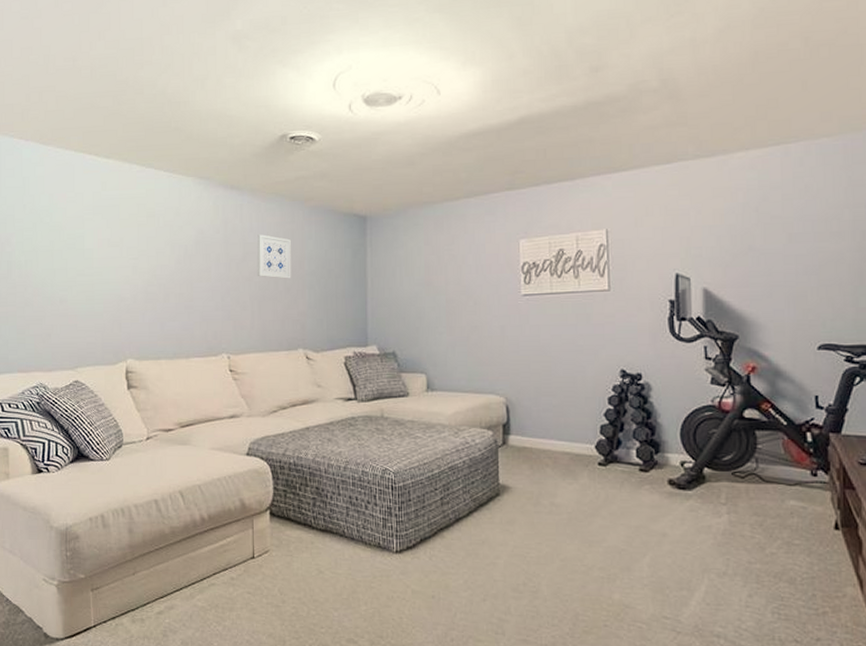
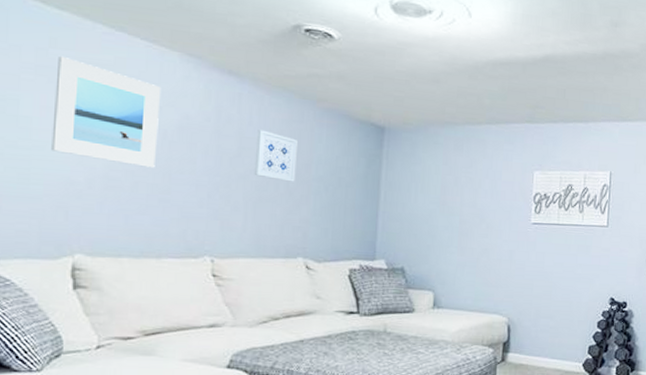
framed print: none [107,195,181,280] -> present [51,55,162,168]

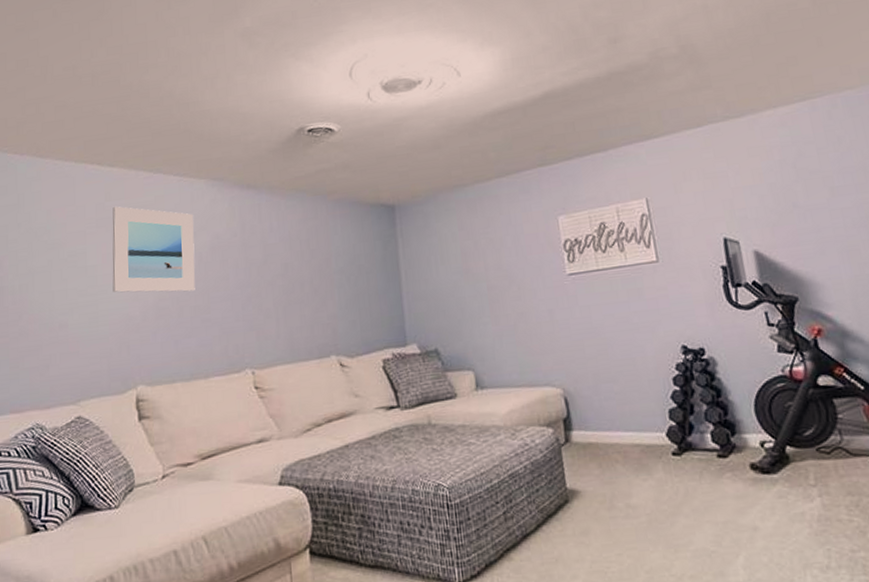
wall art: present [254,129,297,182] -> none [278,234,318,280]

